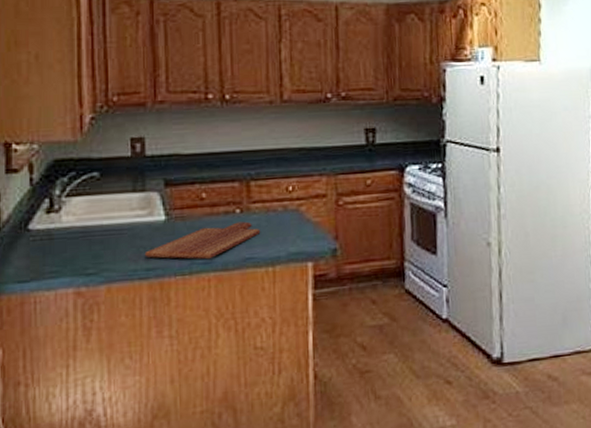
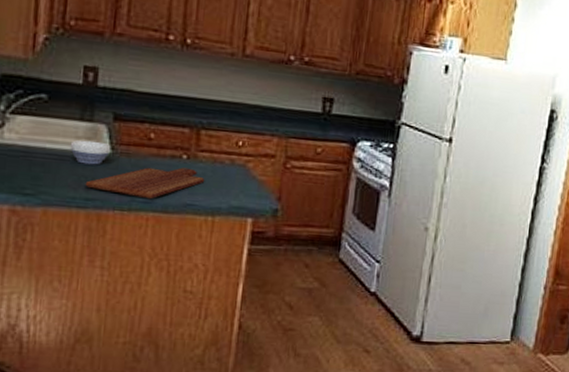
bowl: none [126,210,166,235] -> present [70,140,111,165]

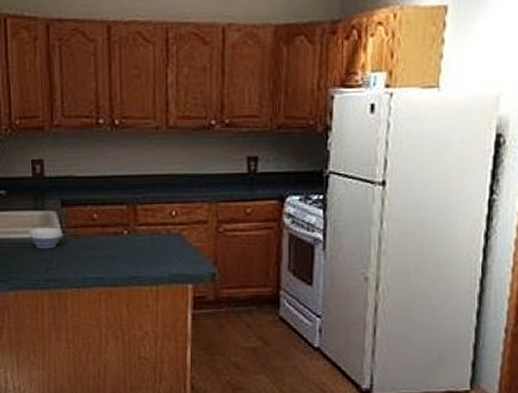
cutting board: present [85,167,205,200] -> none [45,242,146,275]

